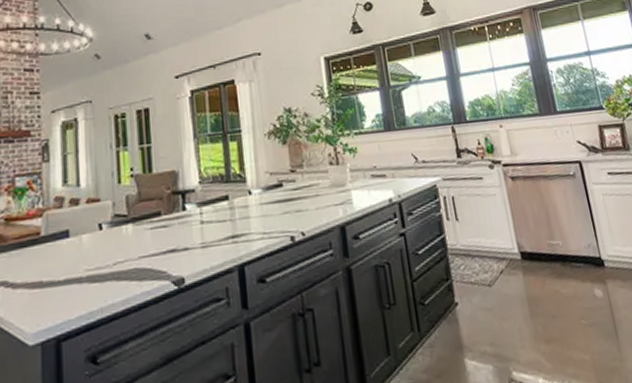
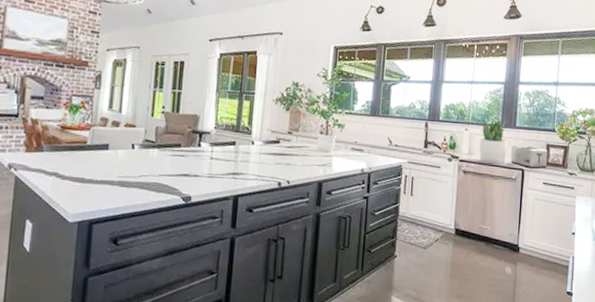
planter: none [516,104,556,163] -> present [479,117,507,165]
toaster: none [558,131,607,160] -> present [510,145,548,169]

